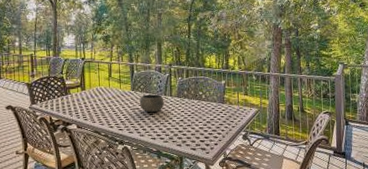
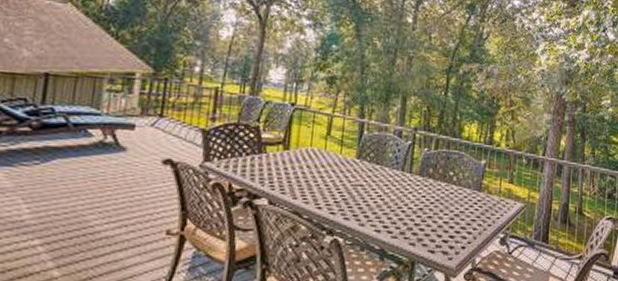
bowl: present [139,94,164,112] -> none [364,167,400,193]

